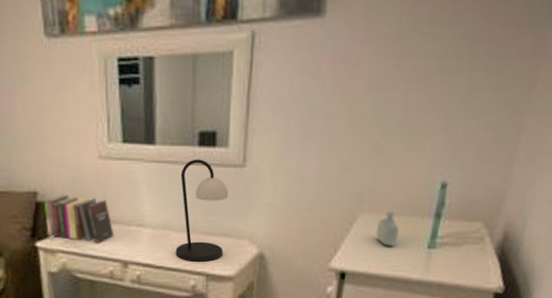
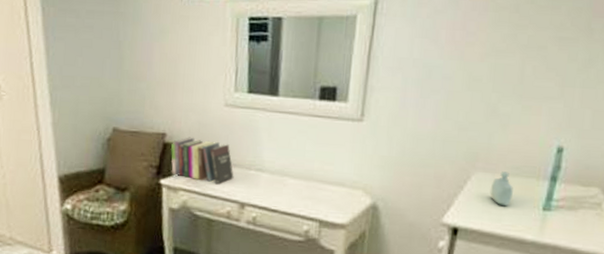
table lamp: present [175,159,229,262] -> none [291,111,346,209]

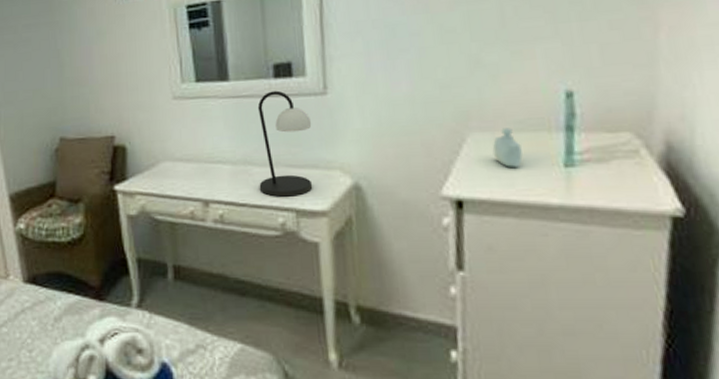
books: present [171,137,234,185] -> none [122,136,193,184]
table lamp: none [291,111,346,209] -> present [257,90,313,197]

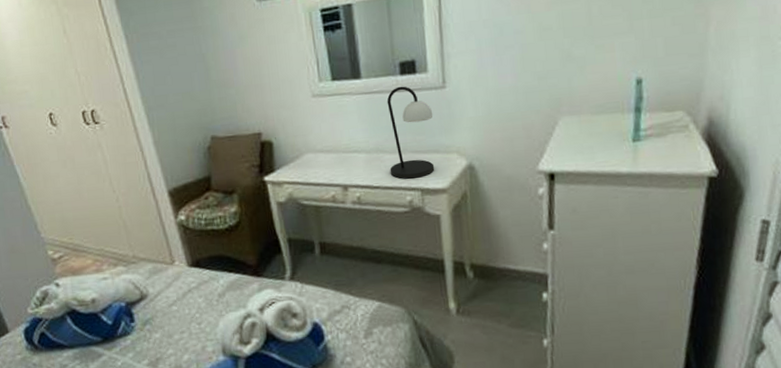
perfume bottle: present [492,128,523,167] -> none [578,111,601,144]

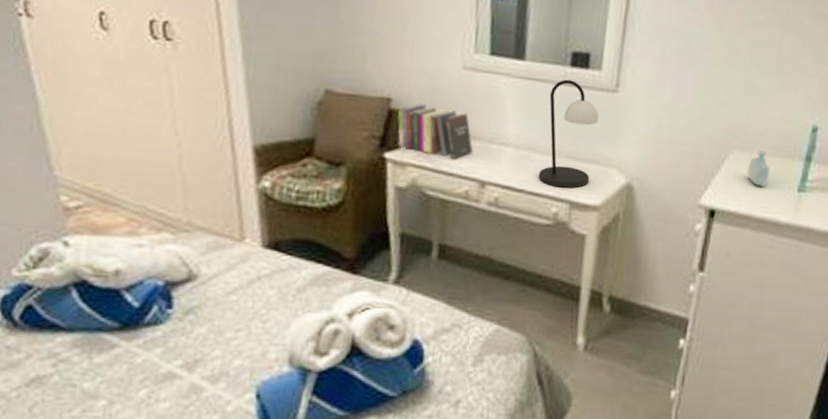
books: none [269,131,333,173] -> present [398,103,473,160]
perfume bottle: none [578,111,601,144] -> present [747,150,770,186]

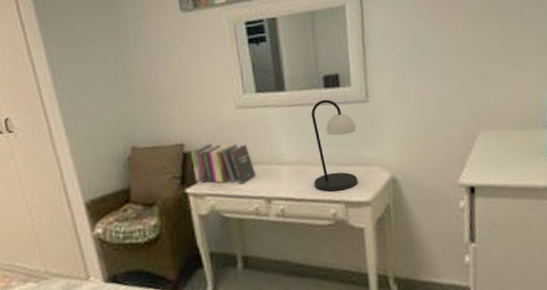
perfume bottle: present [747,150,770,186] -> none [496,126,518,158]

